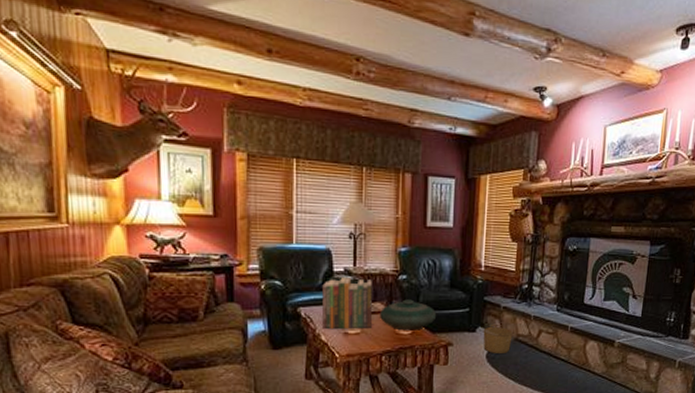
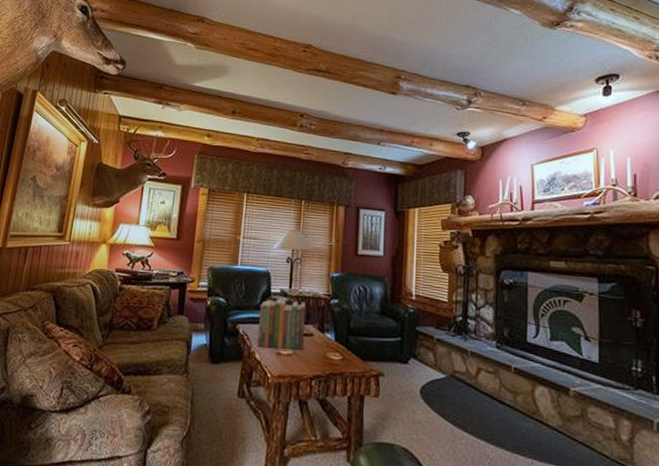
decorative bowl: present [379,299,437,331] -> none [310,323,368,357]
basket: present [483,323,513,355] -> none [416,356,448,392]

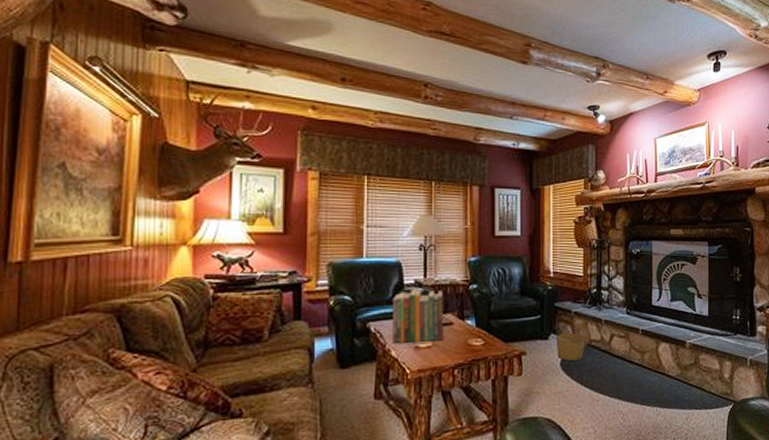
basket: none [416,356,448,392] -> present [556,330,585,362]

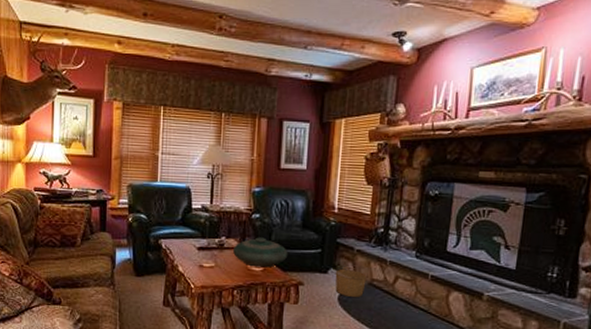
books: present [393,288,443,344] -> none [180,213,227,263]
decorative bowl: none [450,309,509,342] -> present [232,237,288,268]

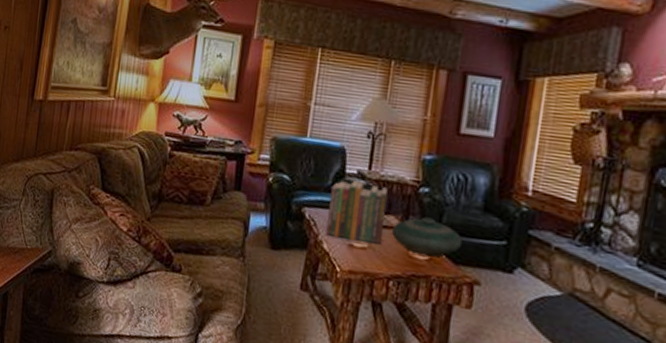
books: none [180,213,227,263] -> present [326,179,388,245]
basket: present [335,266,367,298] -> none [522,267,567,311]

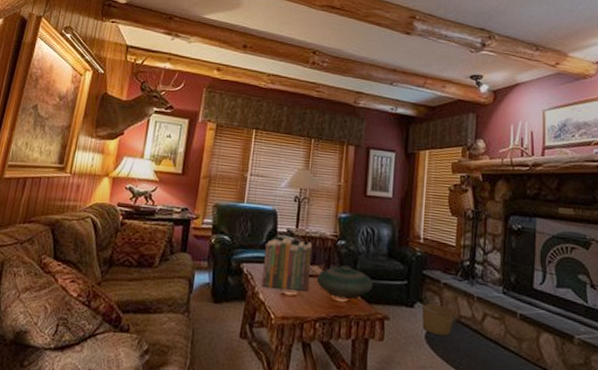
basket: none [522,267,567,311] -> present [421,300,454,337]

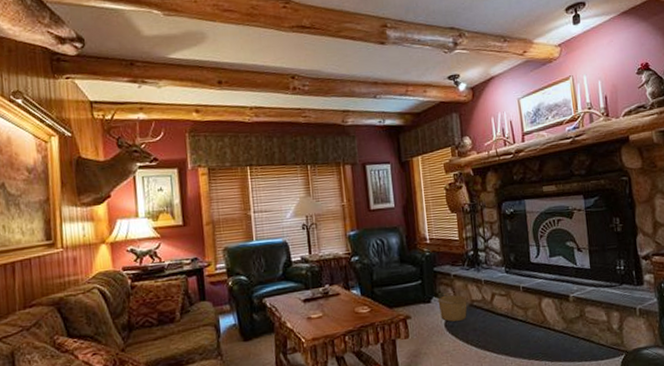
books: present [262,237,312,291] -> none [283,264,332,316]
decorative bowl: present [316,265,374,299] -> none [337,278,392,309]

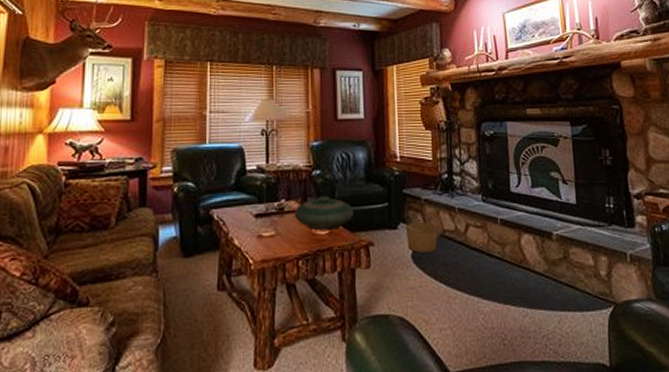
decorative bowl: none [337,278,392,309] -> present [293,196,355,231]

